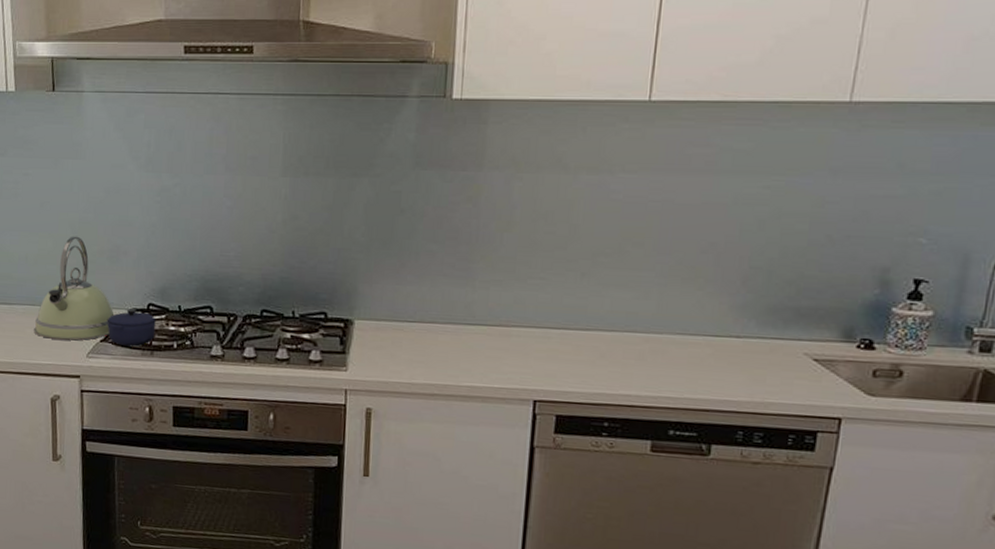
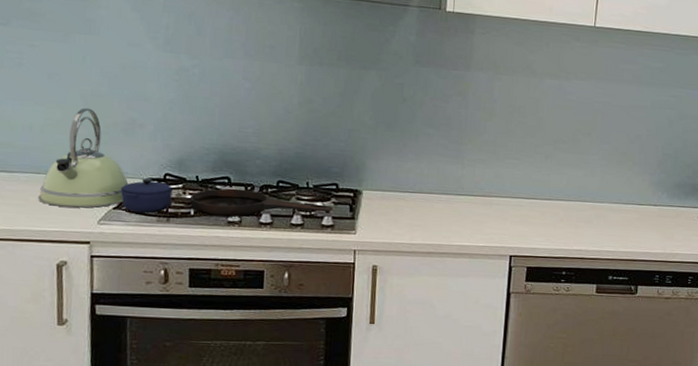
frying pan: none [172,319,321,351] -> present [189,188,332,217]

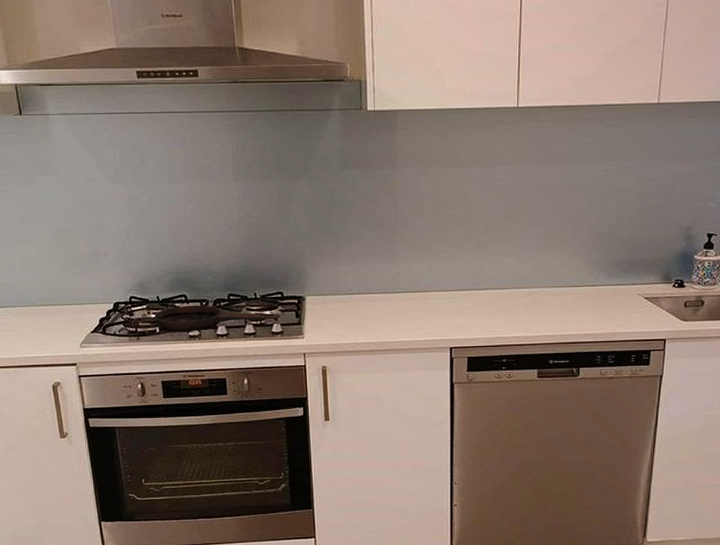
kettle: present [38,107,129,208] -> none [29,243,101,334]
cooking pot: present [120,178,173,214] -> none [94,302,139,334]

